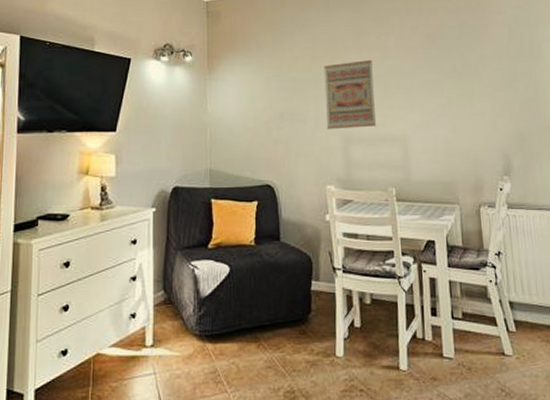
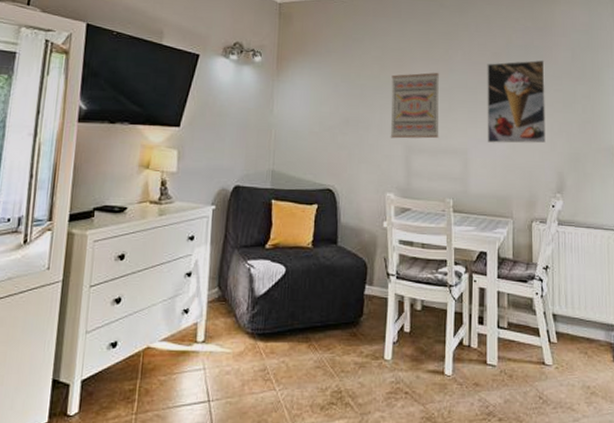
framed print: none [421,39,488,128] -> present [487,60,546,144]

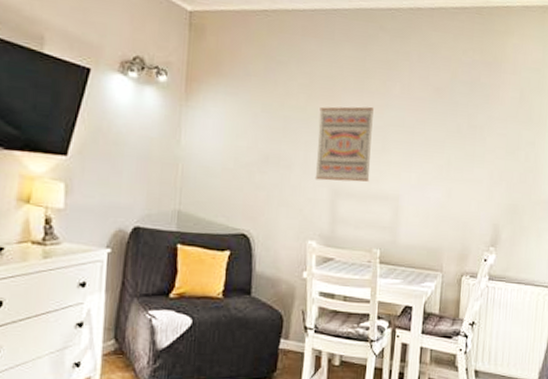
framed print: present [487,60,546,144] -> none [421,99,490,193]

